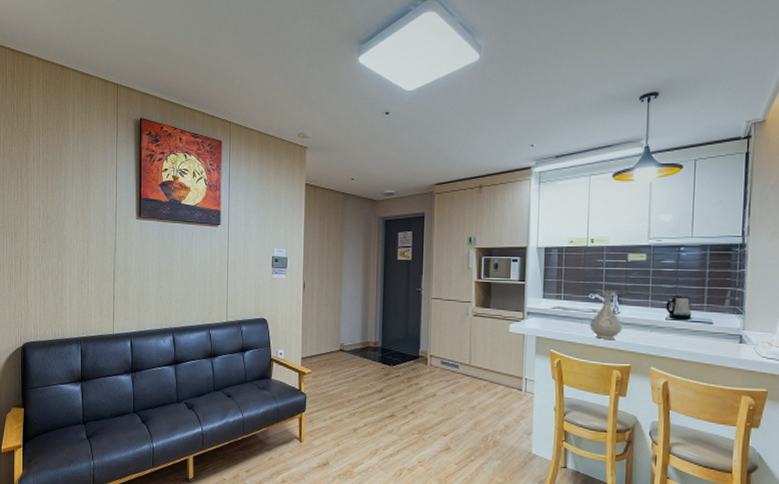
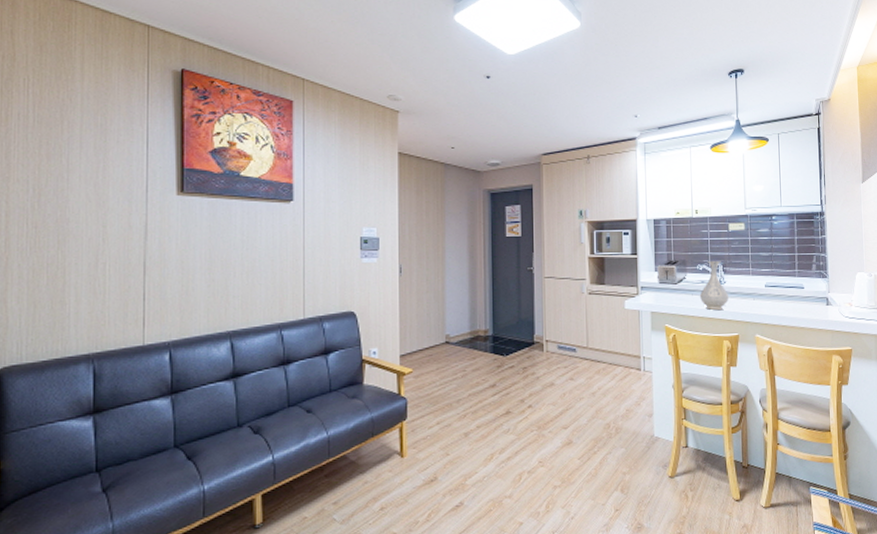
toaster: none [544,287,577,312] -> present [656,259,686,285]
kettle: present [666,294,692,321] -> none [764,261,787,287]

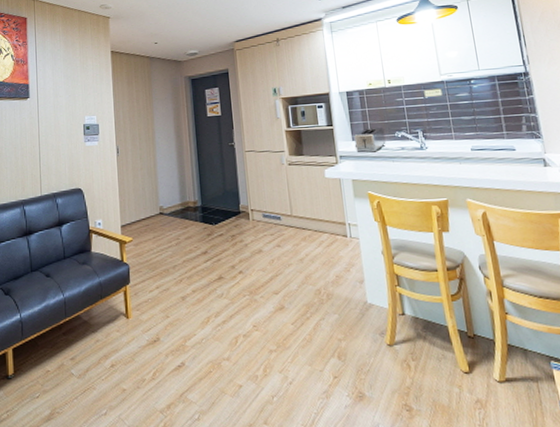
vase: present [699,261,730,311] -> none [400,128,434,176]

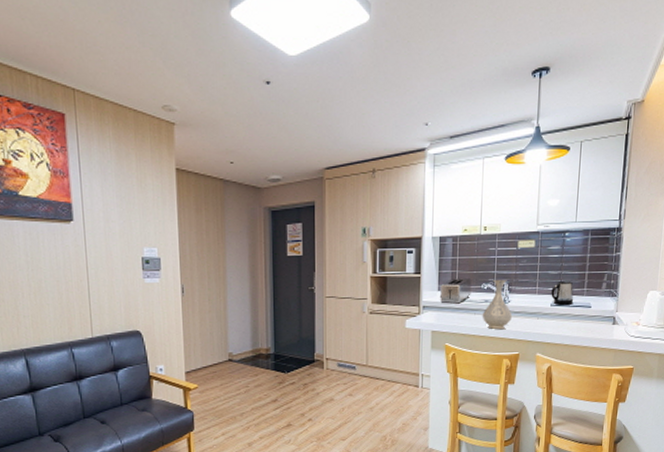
vase: none [400,128,434,176] -> present [482,280,513,330]
kettle: none [468,124,495,150] -> present [551,280,574,306]

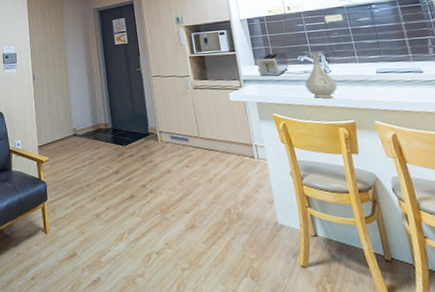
kettle: present [551,280,574,306] -> none [372,48,402,73]

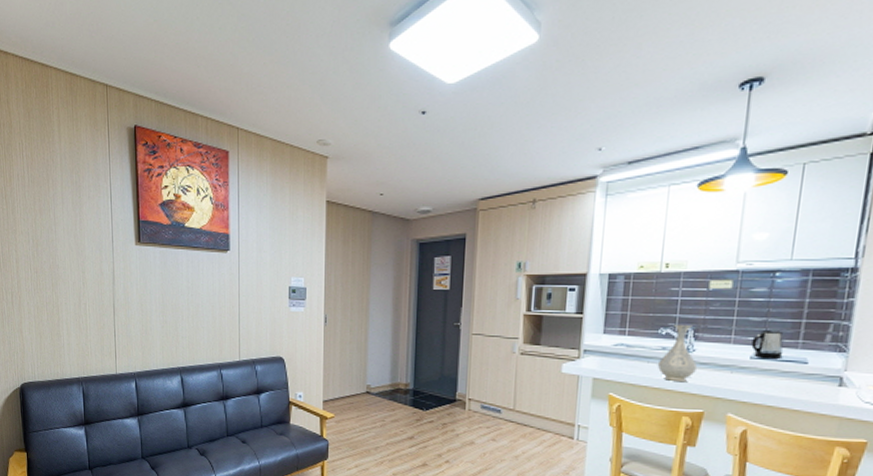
toaster: present [257,52,288,77] -> none [604,321,645,350]
kettle: none [372,48,402,73] -> present [751,329,784,360]

